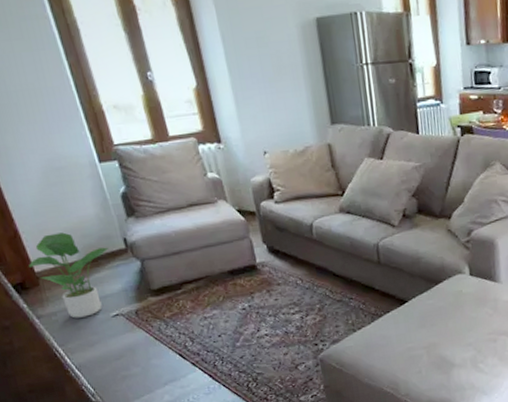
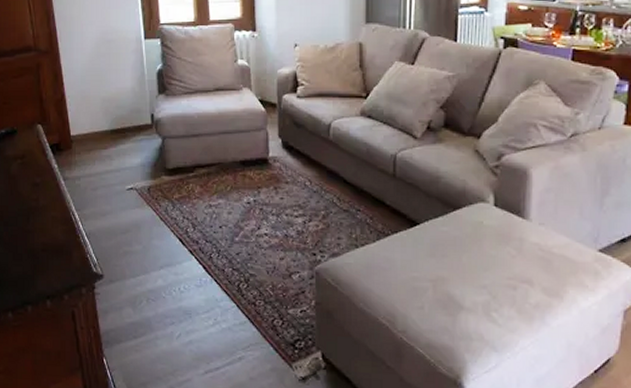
potted plant: present [29,232,109,319] -> none [67,101,137,186]

